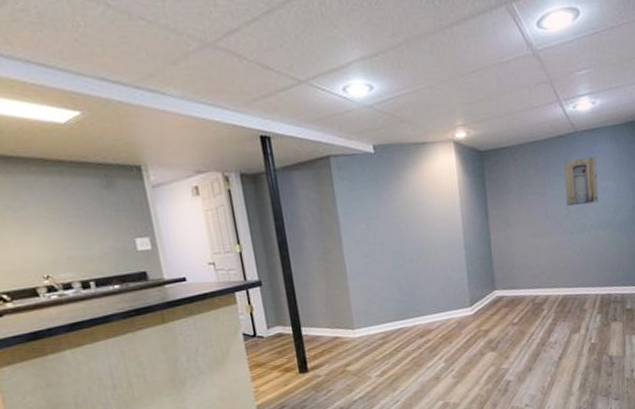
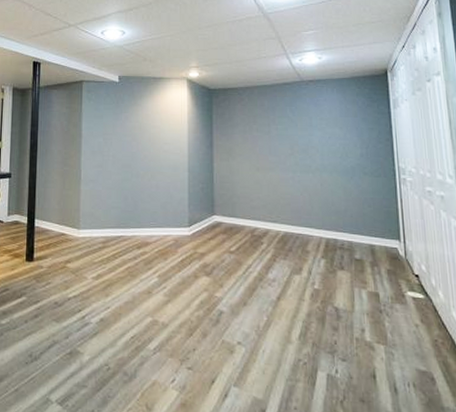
wall art: present [563,156,598,206] -> none [288,104,324,146]

